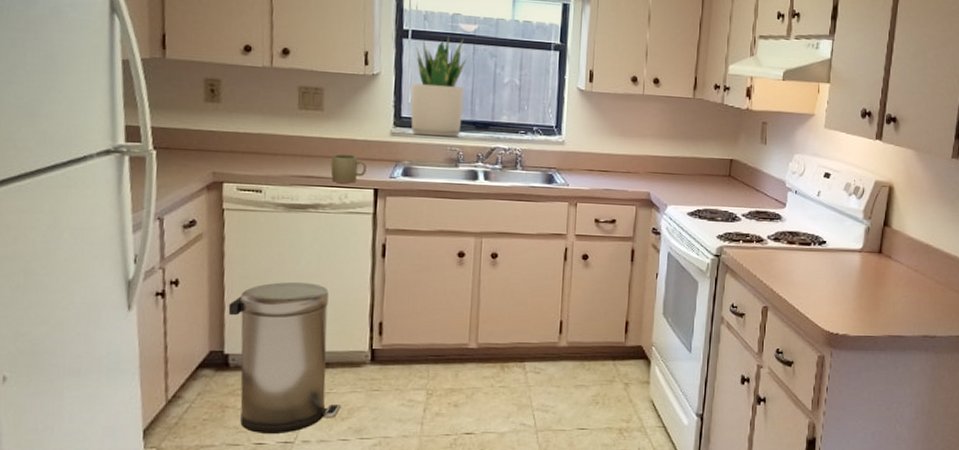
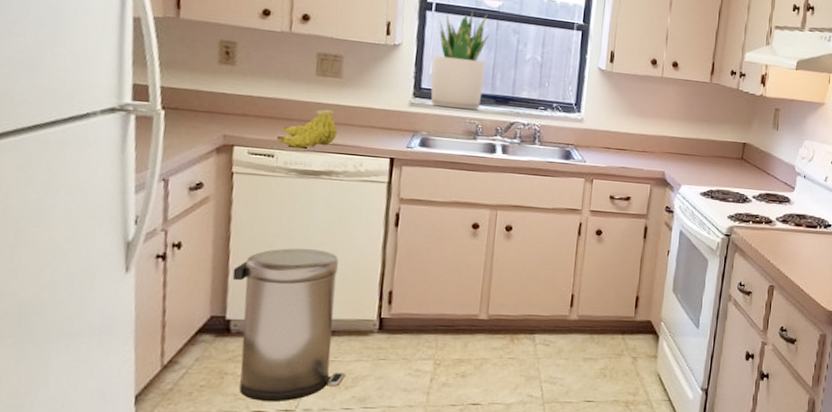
fruit: none [264,142,322,183] -> present [277,109,338,148]
mug: present [330,153,367,183] -> none [346,121,384,152]

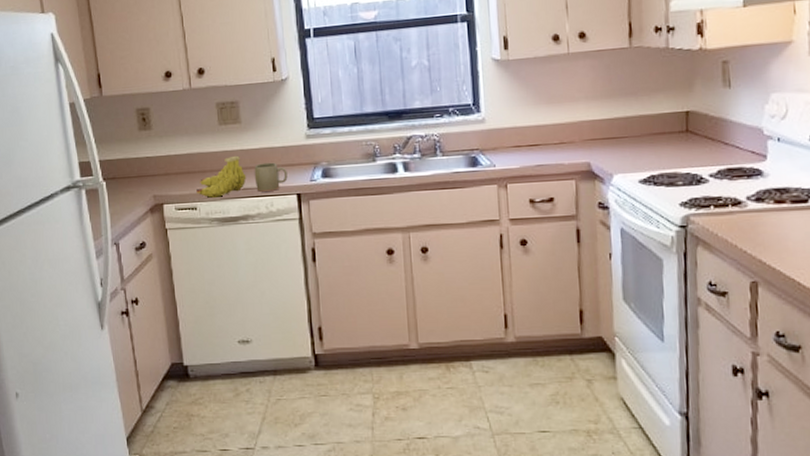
pedal bin: present [232,248,346,401] -> none [182,292,294,440]
mug: none [346,121,384,152] -> present [254,162,288,192]
planter: present [430,10,490,110] -> none [318,27,374,134]

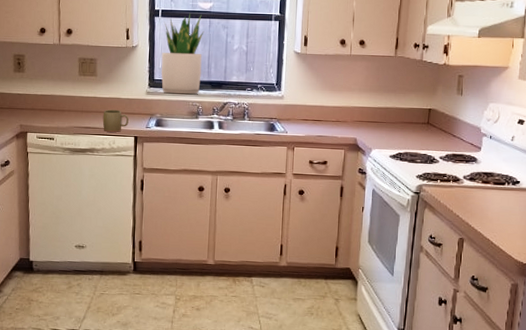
fruit: present [196,155,246,198] -> none [55,101,96,132]
planter: none [318,27,374,134] -> present [161,13,204,95]

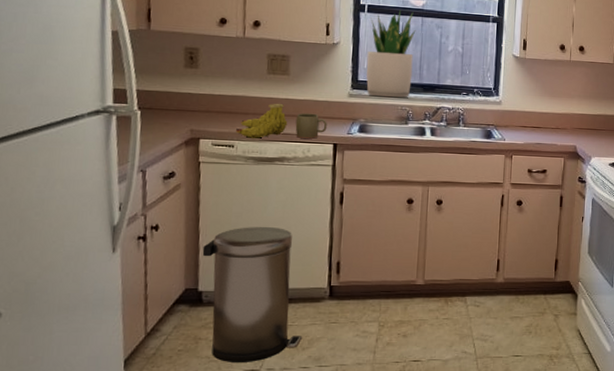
pedal bin: none [32,208,112,323] -> present [202,226,303,362]
fruit: none [55,101,96,132] -> present [236,103,288,138]

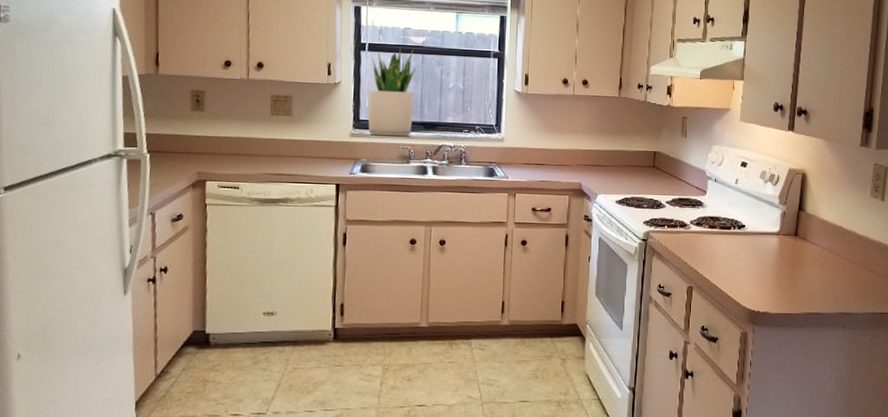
pedal bin: present [202,226,303,362] -> none [209,268,308,405]
fruit: present [236,103,288,138] -> none [241,144,291,180]
mug: present [295,113,327,139] -> none [298,153,330,179]

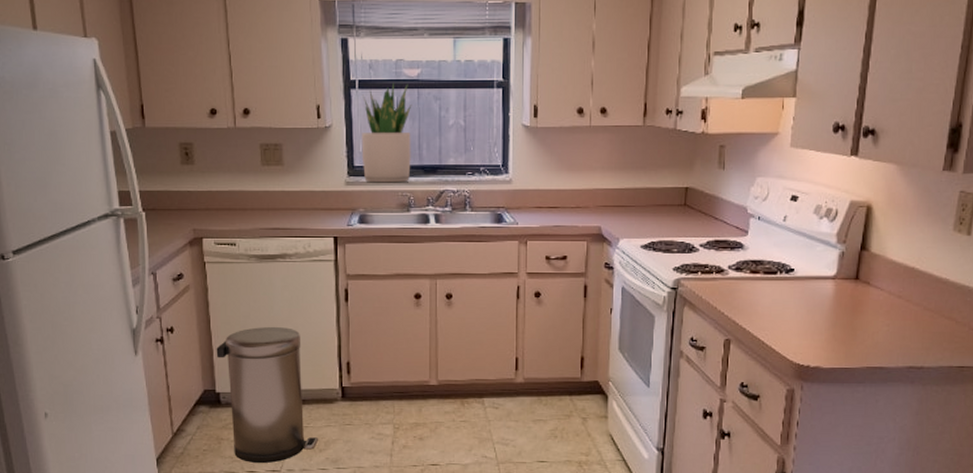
pedal bin: none [209,268,308,405] -> present [216,326,319,463]

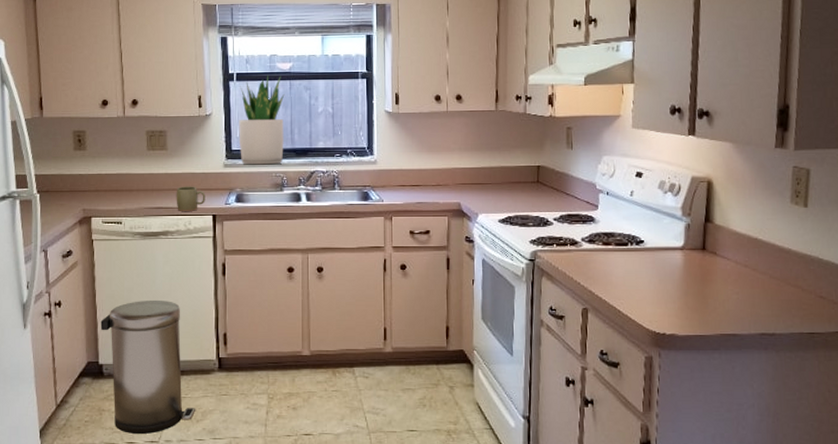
mug: none [294,205,326,233] -> present [176,186,205,211]

